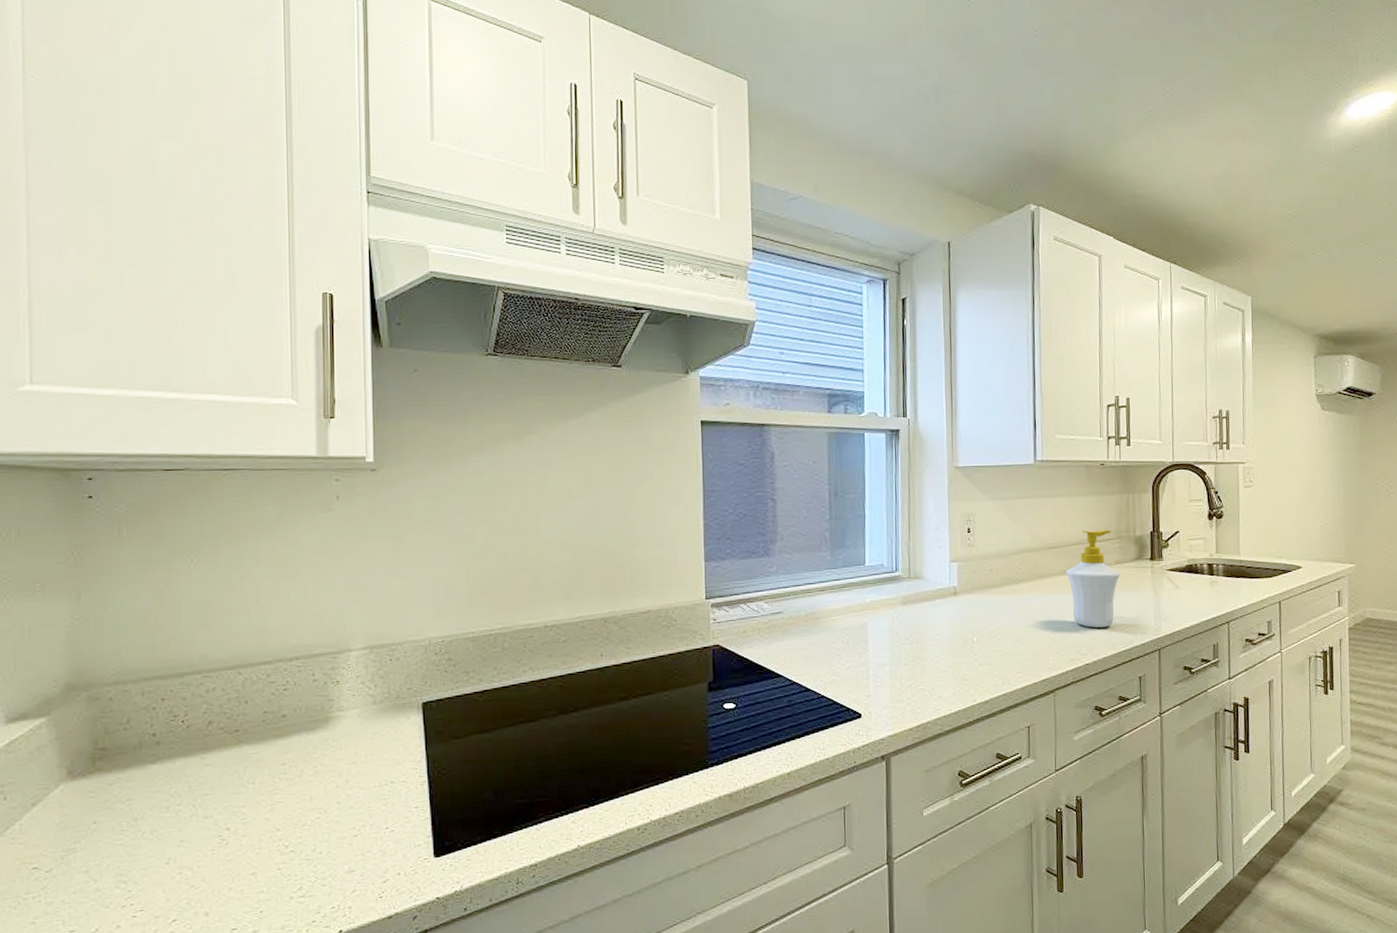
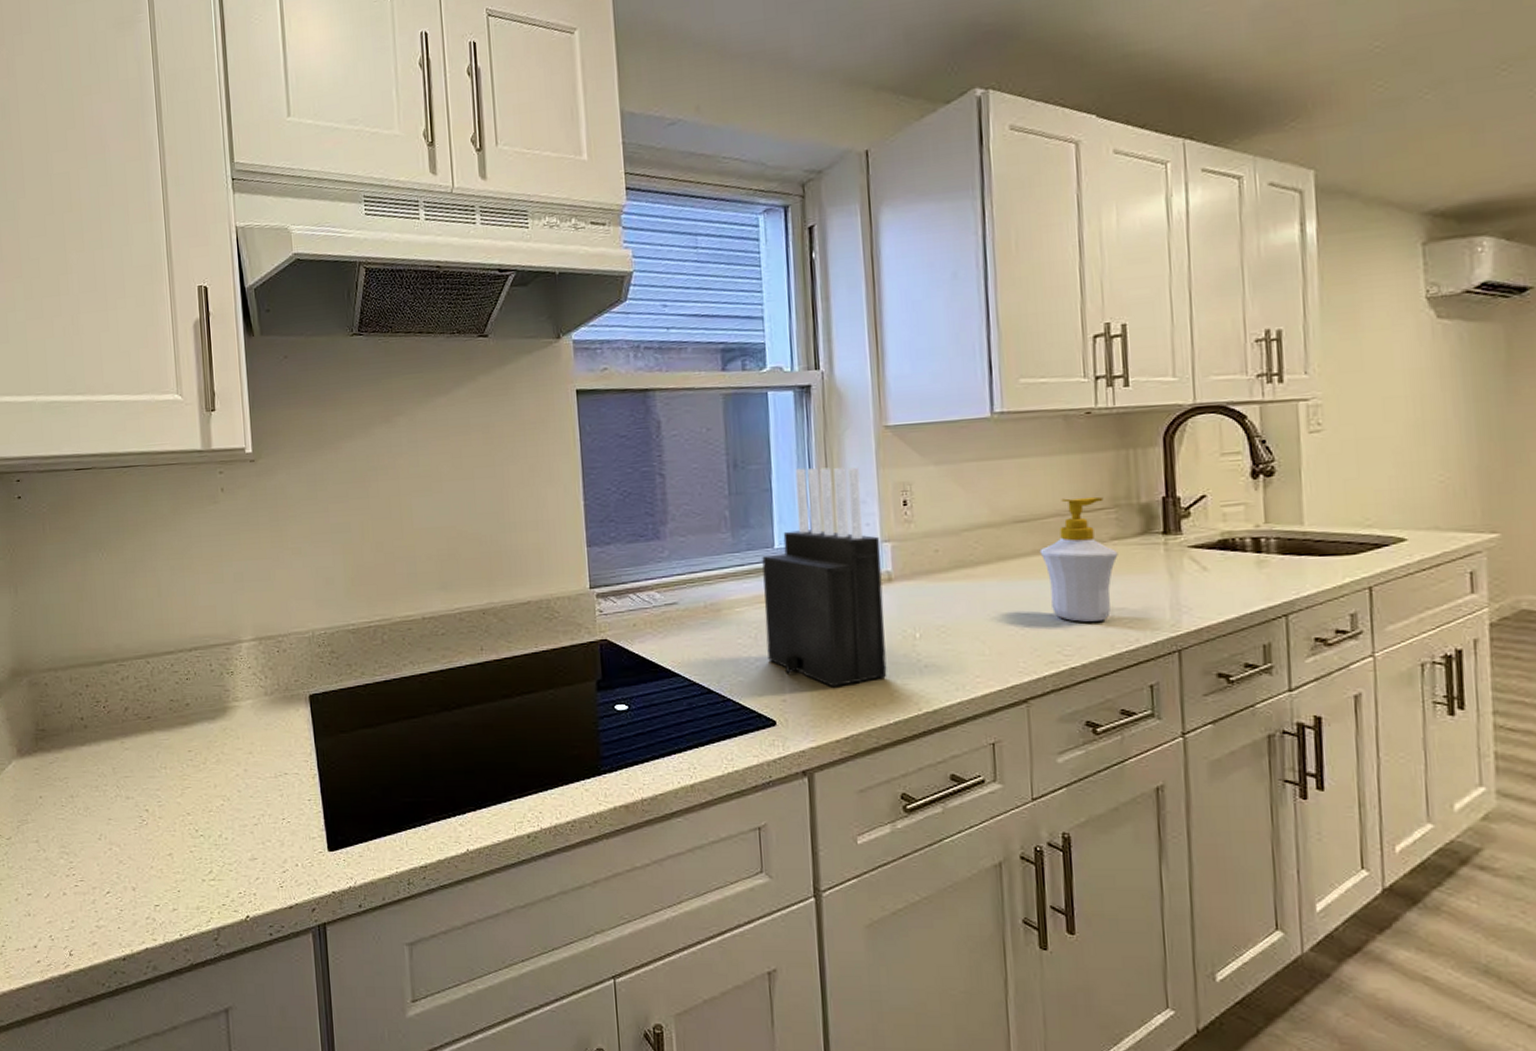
knife block: none [855,498,951,684] -> present [762,467,887,688]

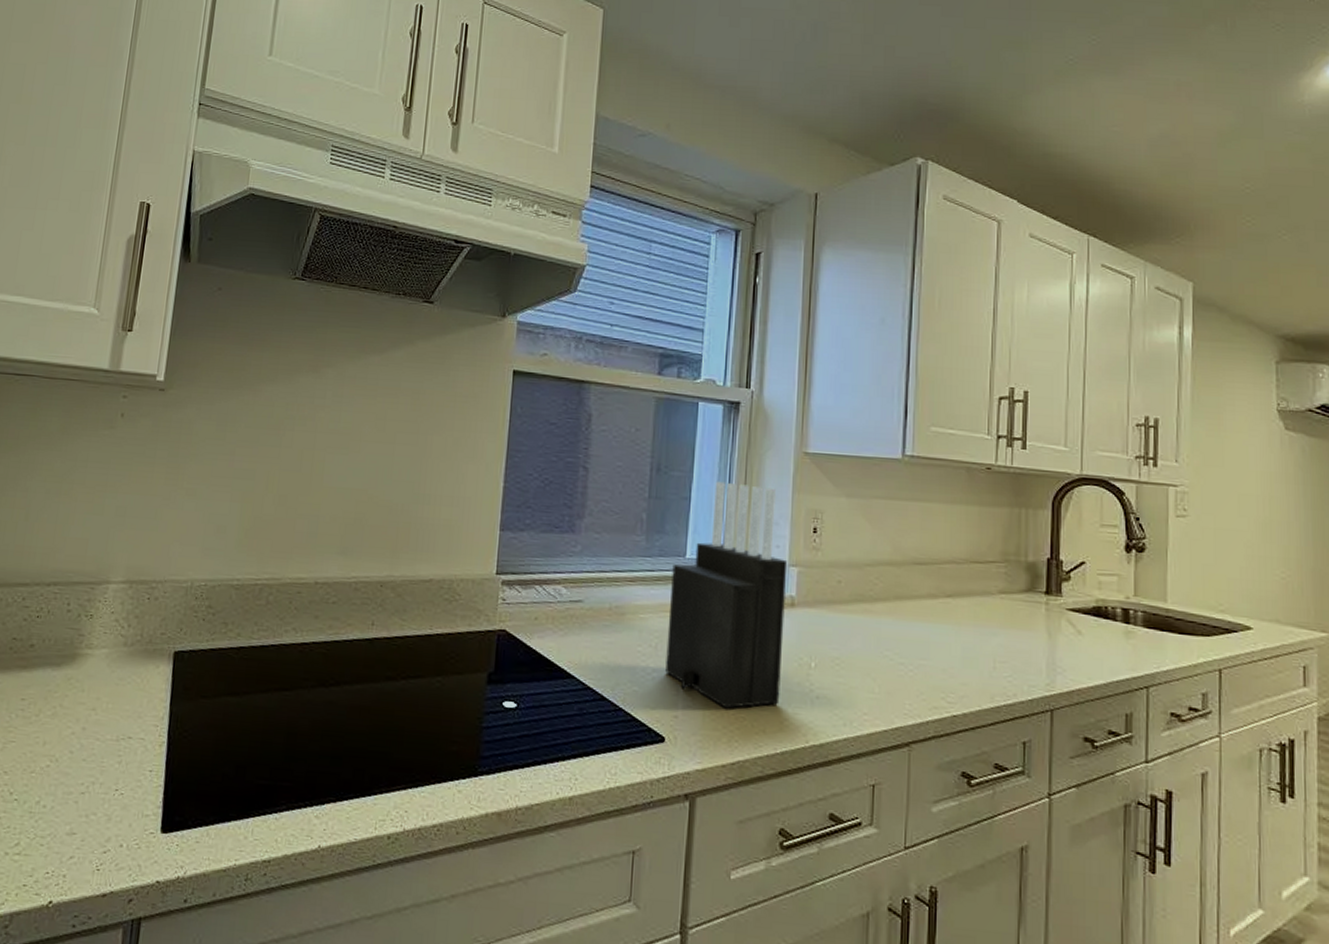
soap bottle: present [1039,496,1118,622] -> none [934,547,1004,672]

